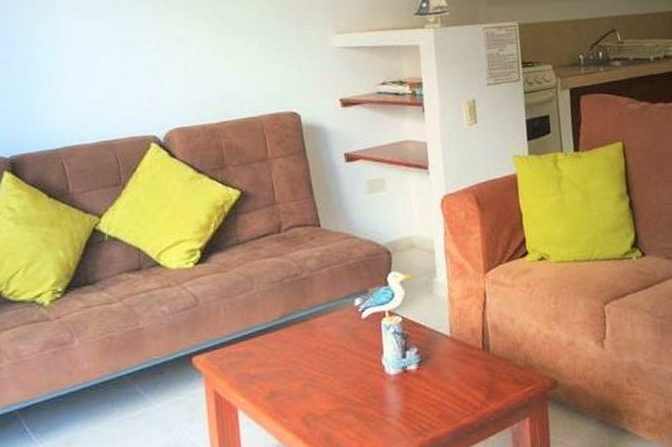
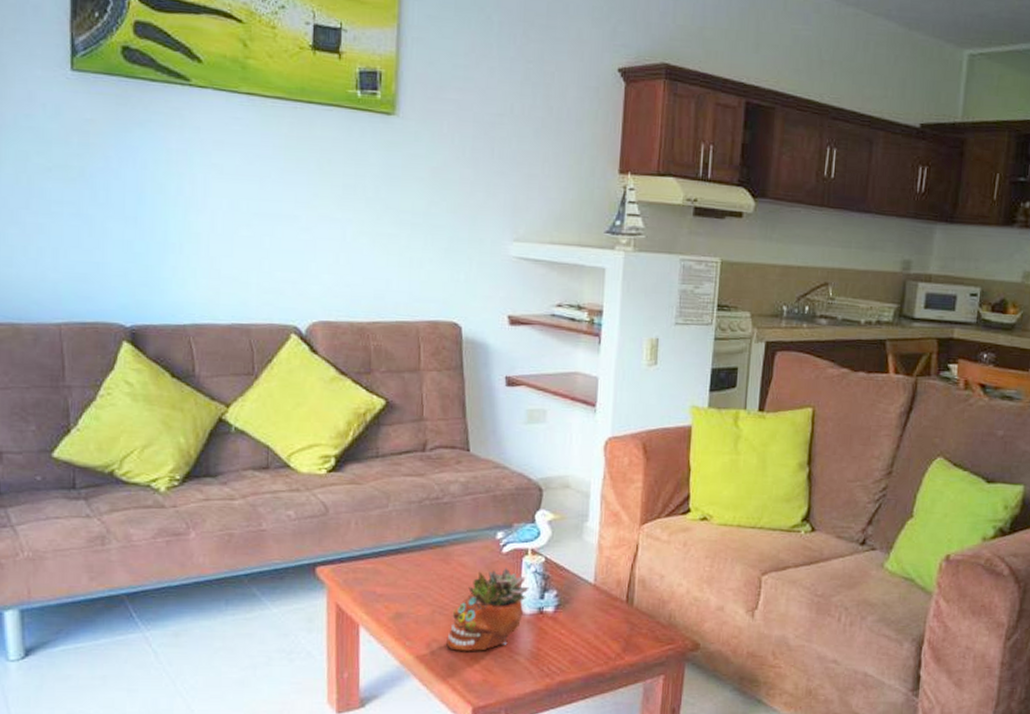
succulent planter: none [319,331,391,422] -> present [445,566,529,651]

